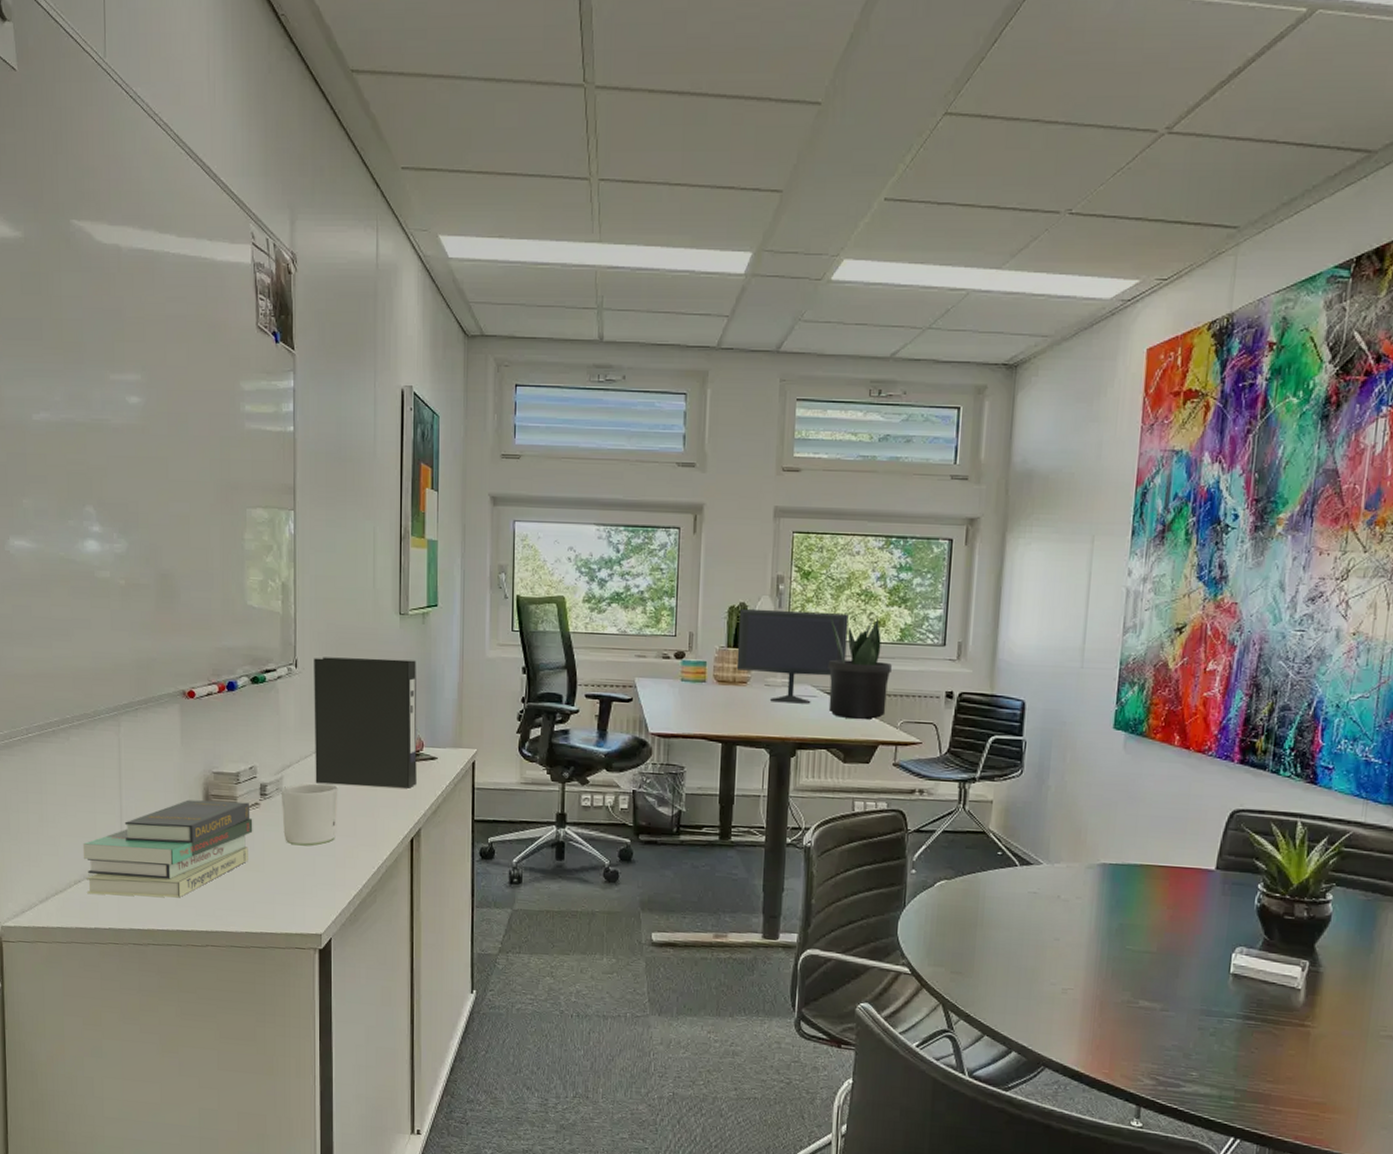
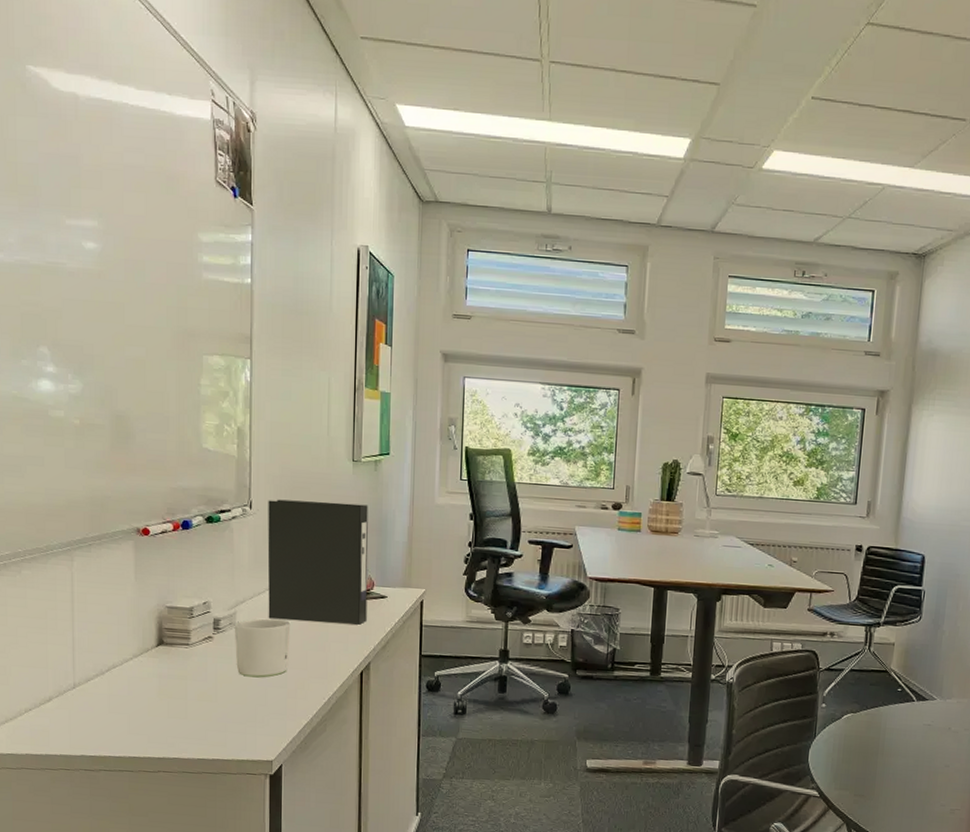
books: present [82,799,253,898] -> none [34,632,206,726]
computer monitor: present [736,608,849,704] -> none [669,465,771,554]
planter: present [828,613,892,720] -> none [751,472,809,569]

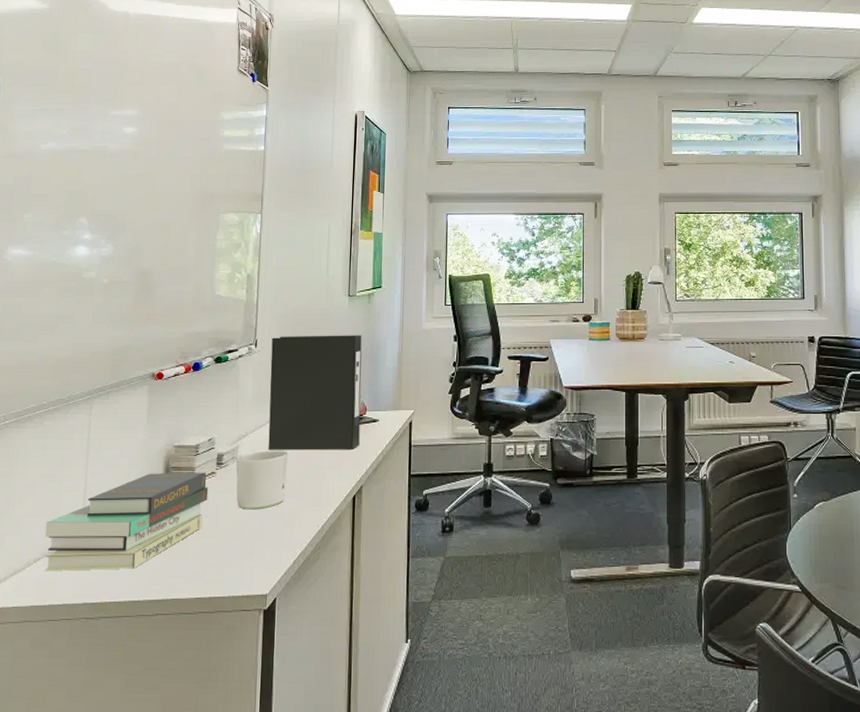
books: none [34,632,206,726] -> present [45,472,209,572]

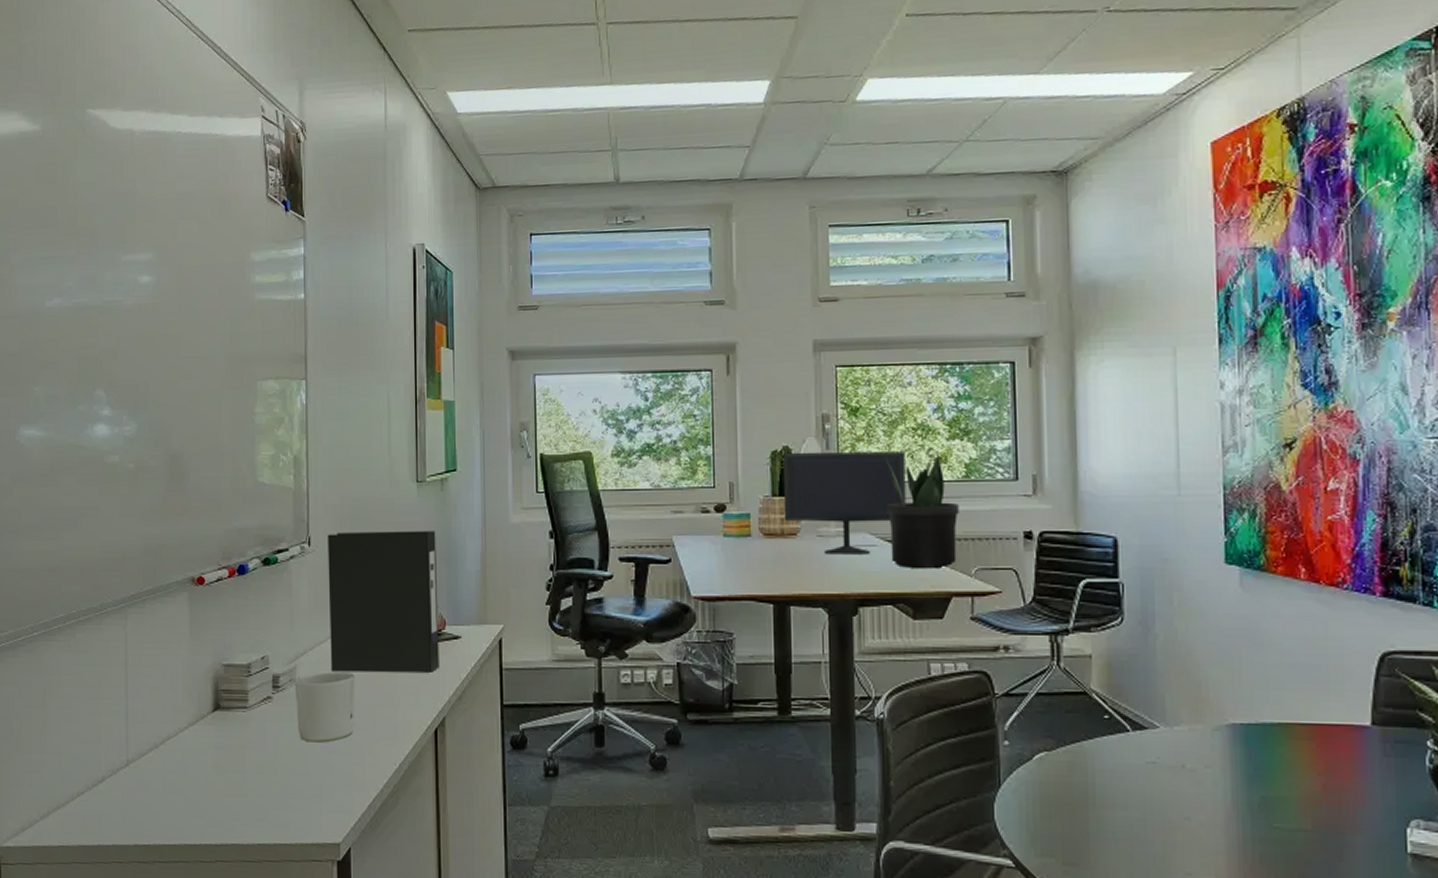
books: present [45,472,209,572] -> none [86,696,265,808]
computer monitor: none [635,276,725,354] -> present [782,452,906,555]
planter: none [709,277,762,364] -> present [883,452,959,568]

